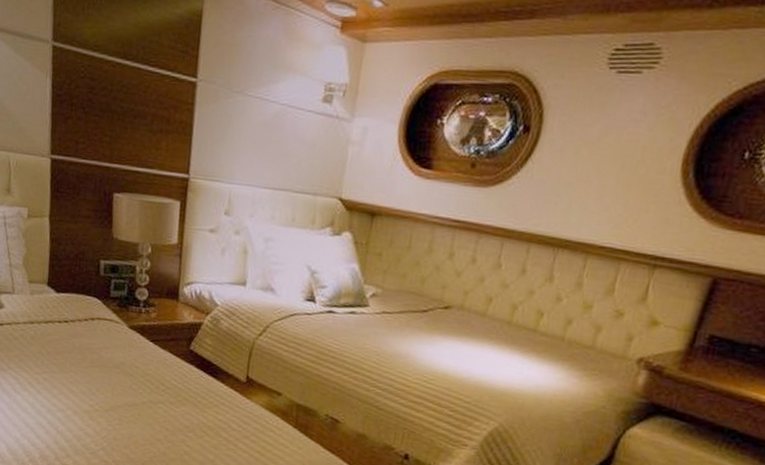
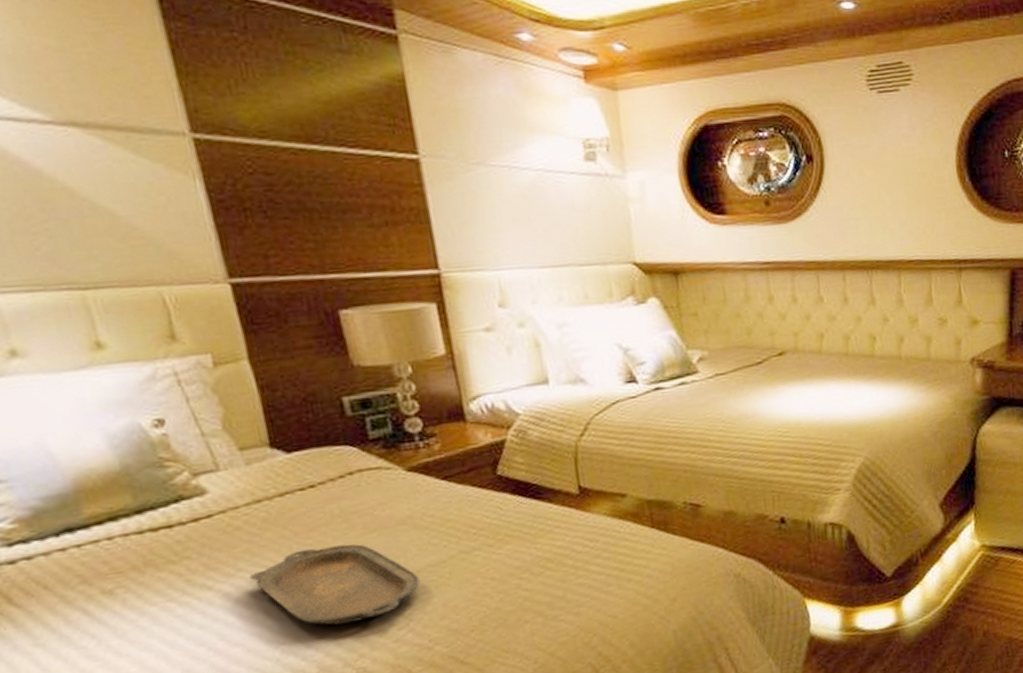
serving tray: none [14,365,118,431] -> present [249,544,420,626]

